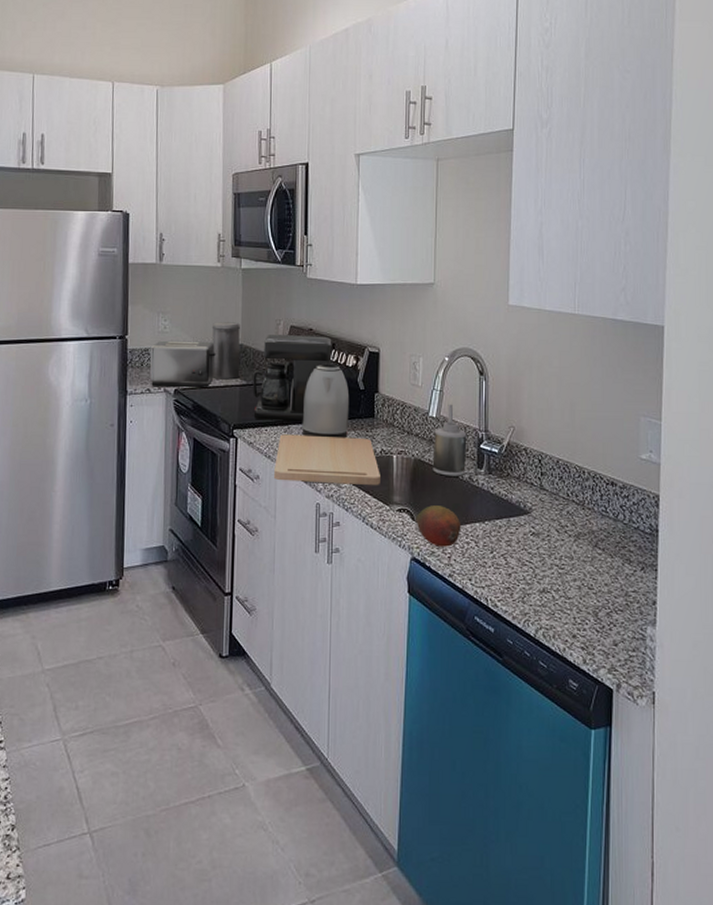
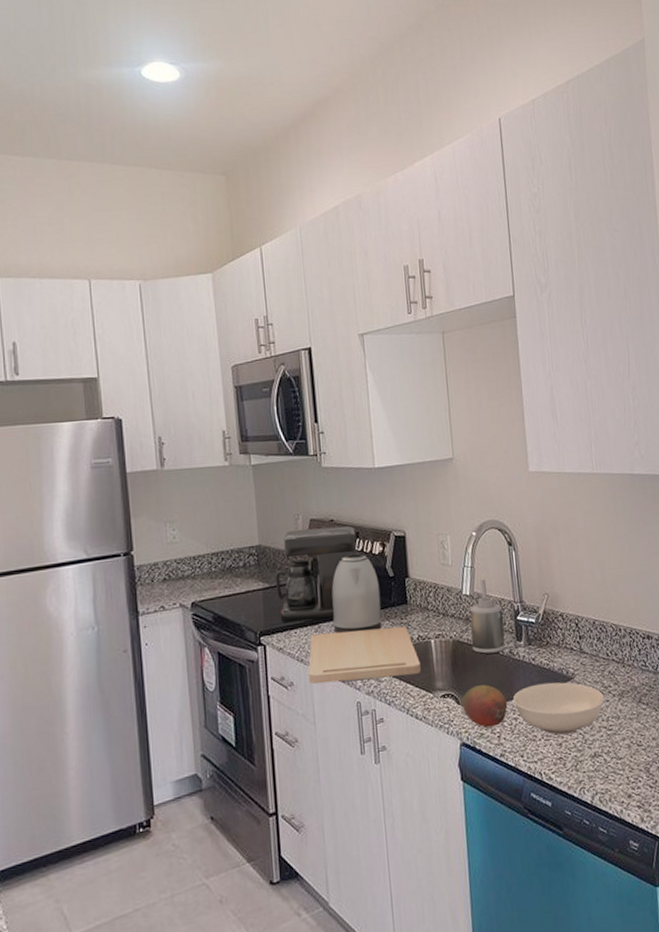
toaster: present [150,340,216,388] -> none [161,546,233,603]
canister: present [211,322,240,380] -> none [225,522,262,586]
bowl: none [467,513,560,566] -> present [512,682,605,735]

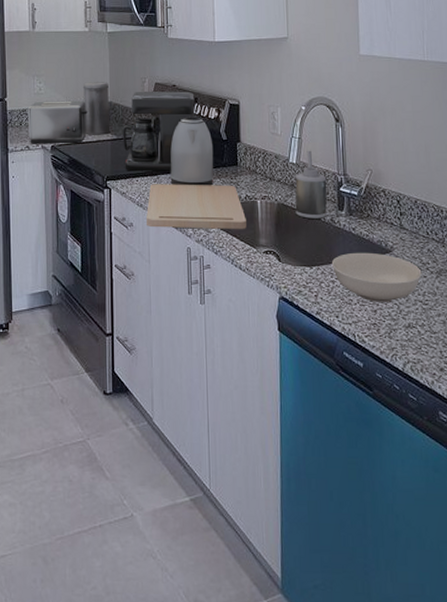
toaster: none [161,546,233,603] -> present [28,100,88,144]
canister: none [225,522,262,586] -> present [82,82,111,135]
fruit: present [461,684,508,728] -> none [282,247,326,286]

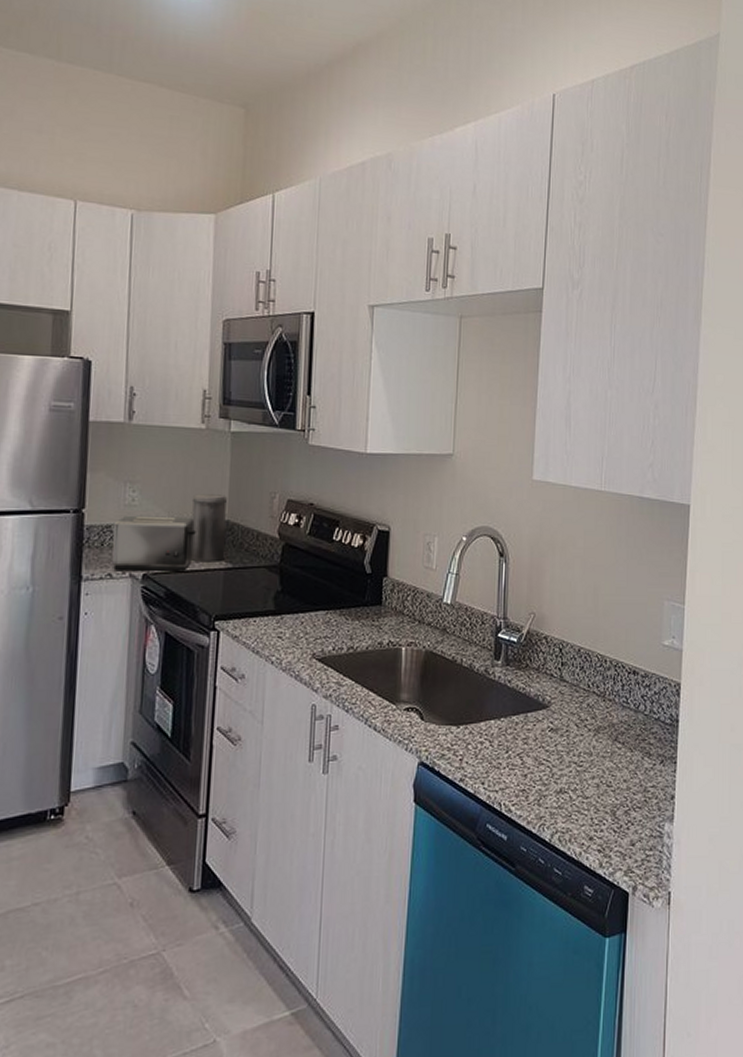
coffee maker: present [123,91,195,172] -> none [240,510,336,610]
cutting board: present [146,184,246,230] -> none [263,626,387,683]
kettle: present [170,115,214,186] -> none [297,542,354,629]
soap dispenser: present [295,150,327,220] -> none [445,588,484,671]
bowl: present [331,252,422,302] -> none [481,708,579,765]

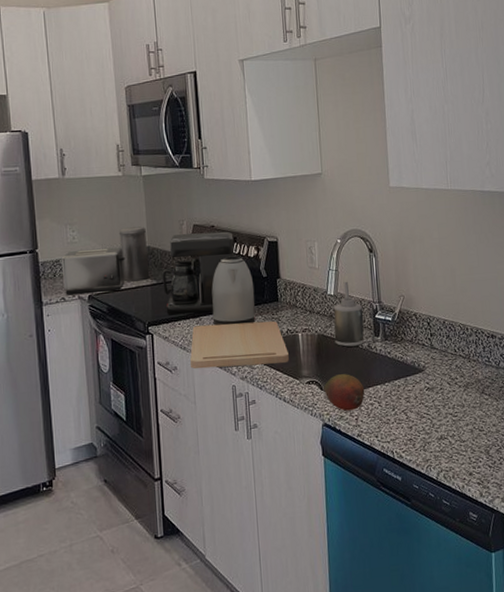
coffee maker: none [240,510,336,610] -> present [162,231,235,315]
cutting board: none [263,626,387,683] -> present [190,321,289,369]
kettle: none [297,542,354,629] -> present [211,255,256,326]
fruit: none [425,702,475,748] -> present [324,374,365,411]
soap dispenser: none [445,588,484,671] -> present [333,281,365,348]

